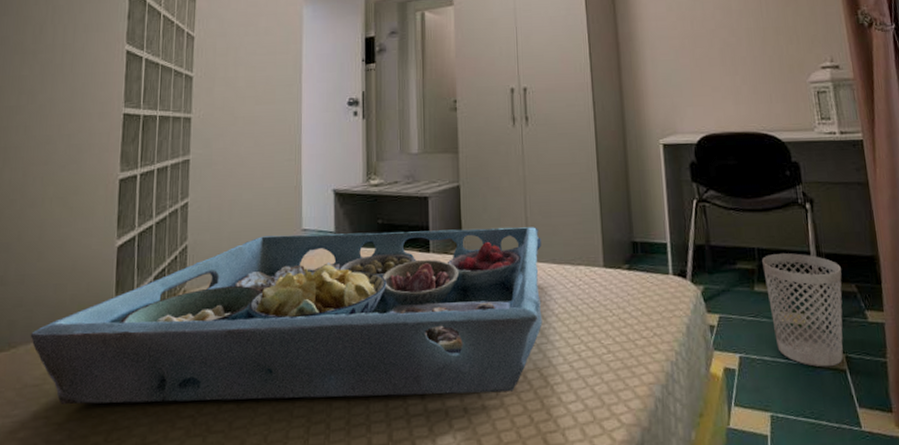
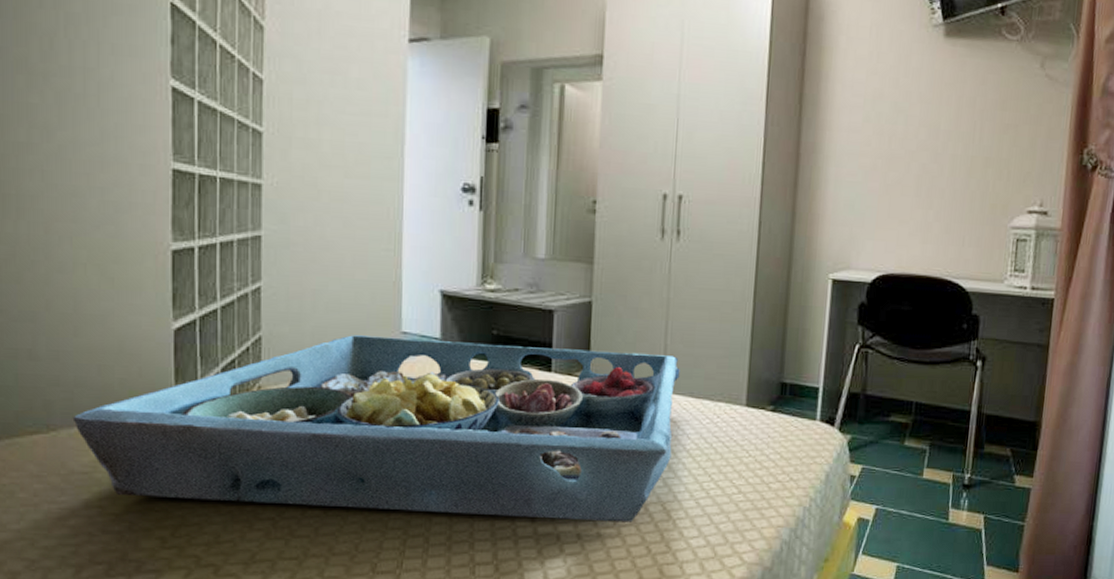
wastebasket: present [762,253,843,367] -> none [916,410,1000,526]

